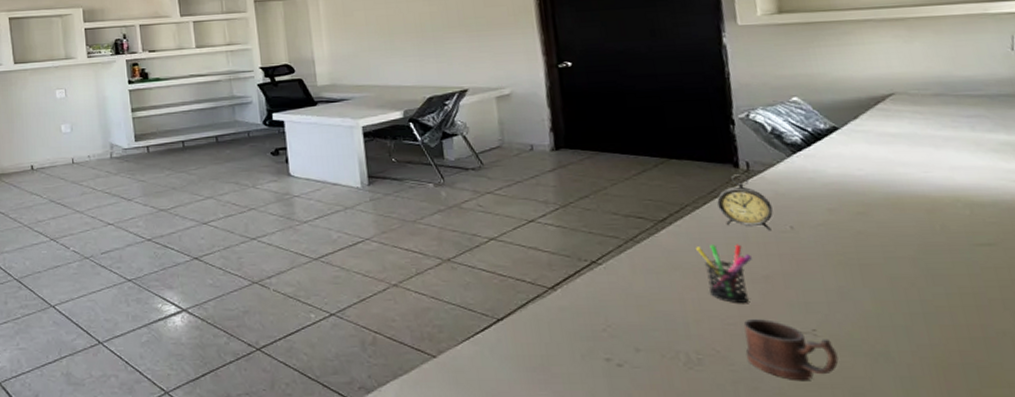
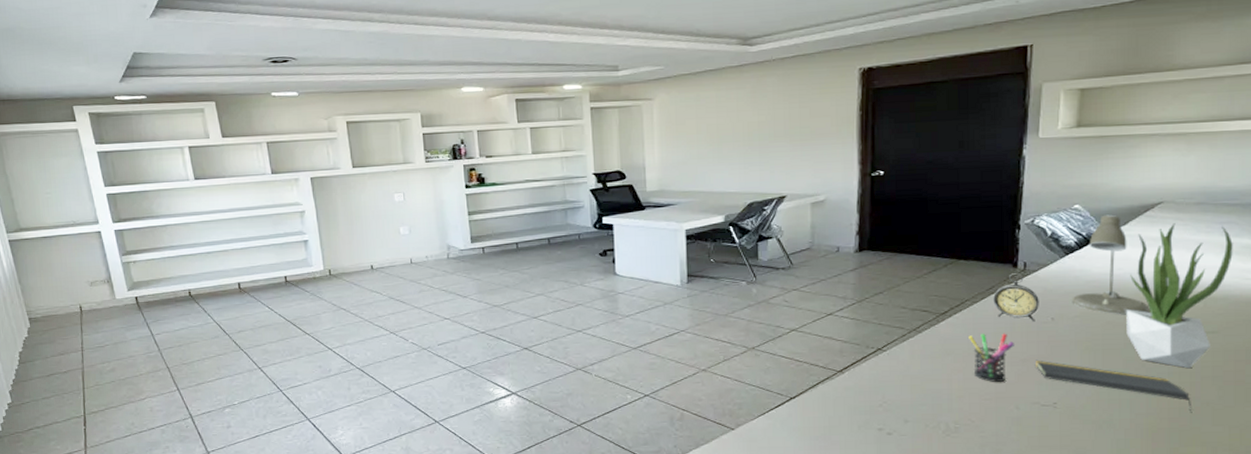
mug: present [743,318,839,382] -> none [995,394,1070,444]
notepad: none [781,276,988,345] -> present [1036,359,1193,413]
desk lamp: none [810,107,905,223] -> present [1072,214,1148,315]
potted plant: none [873,117,992,289] -> present [1126,223,1233,369]

